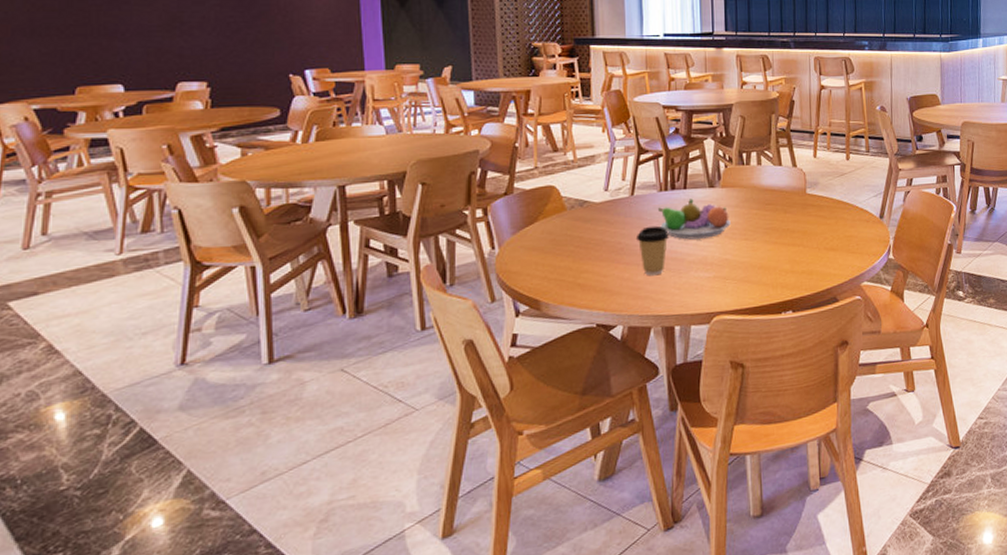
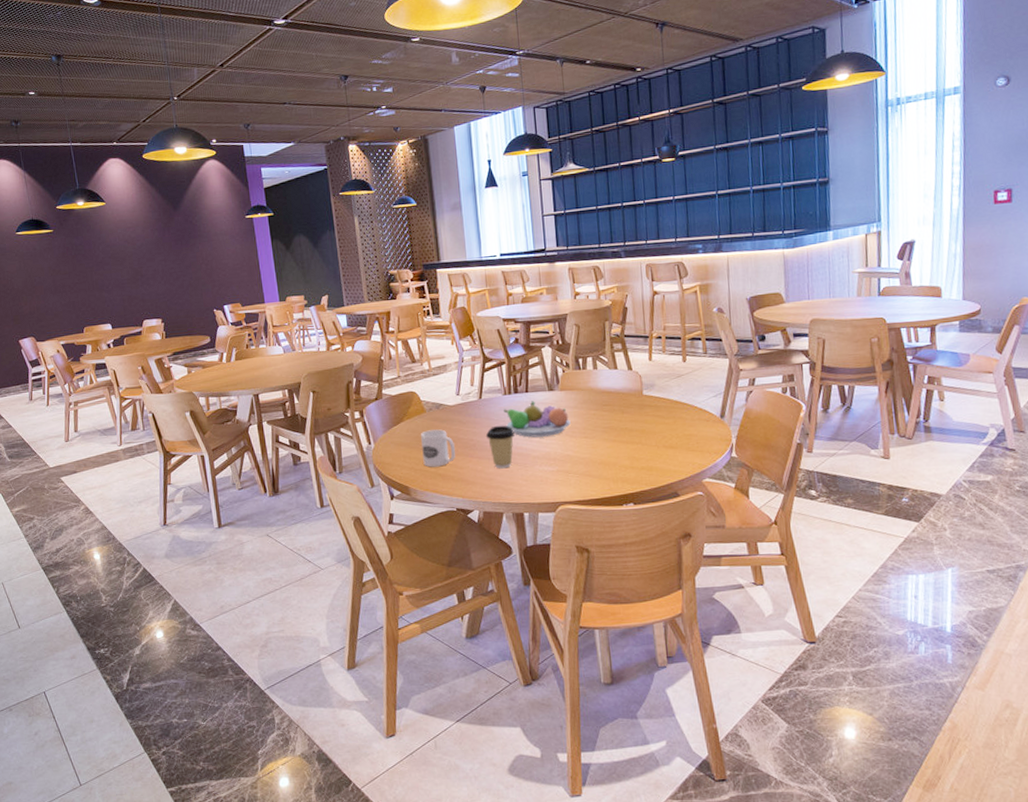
mug: none [559,230,599,276] -> present [421,429,455,467]

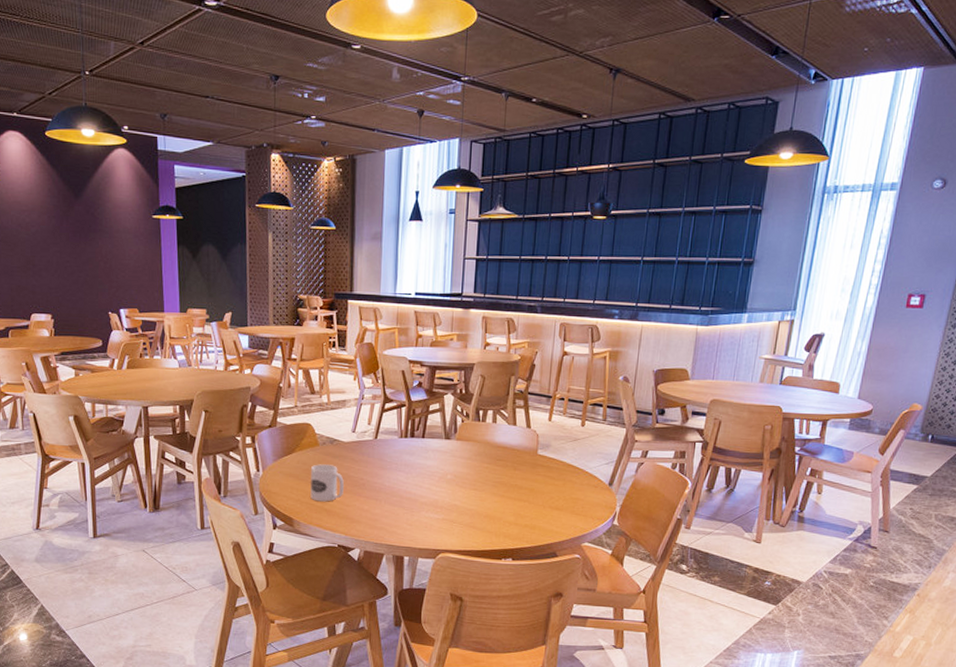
coffee cup: present [485,425,516,469] -> none [376,467,406,511]
fruit bowl: present [504,401,571,438] -> none [398,447,462,484]

